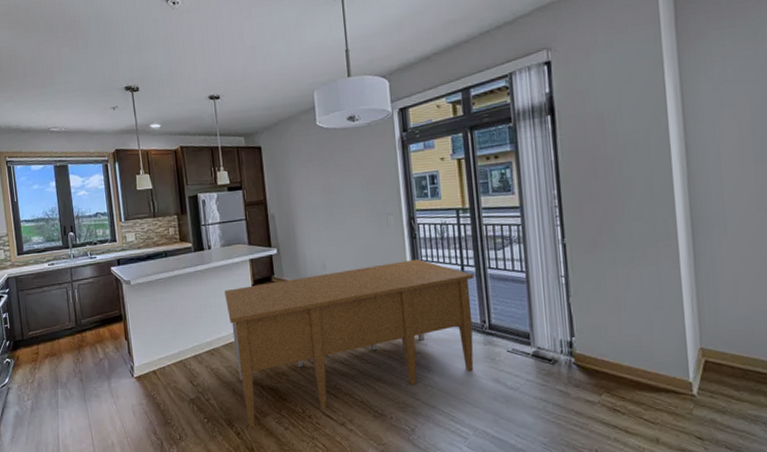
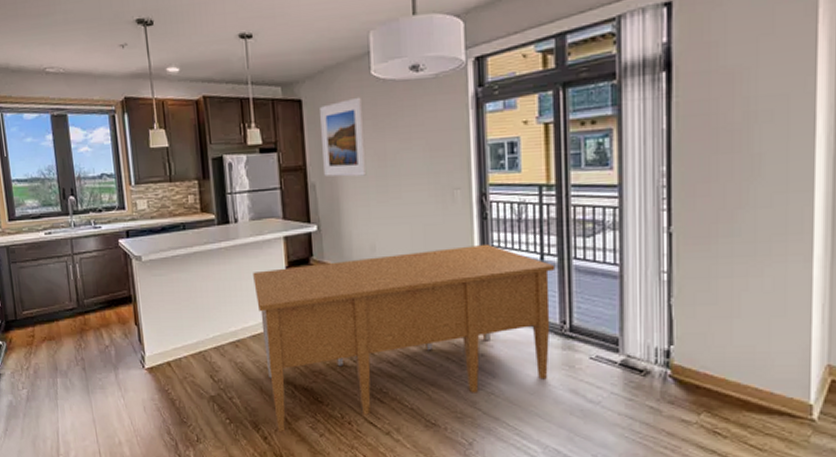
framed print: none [276,143,316,208] -> present [320,97,367,177]

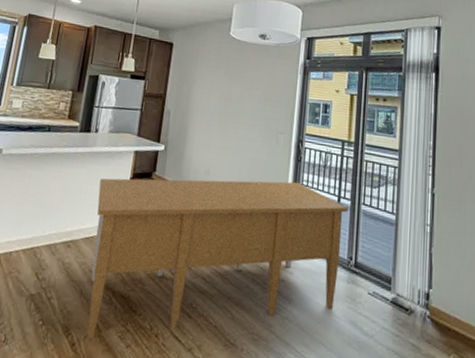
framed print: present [320,97,367,177] -> none [179,49,220,111]

